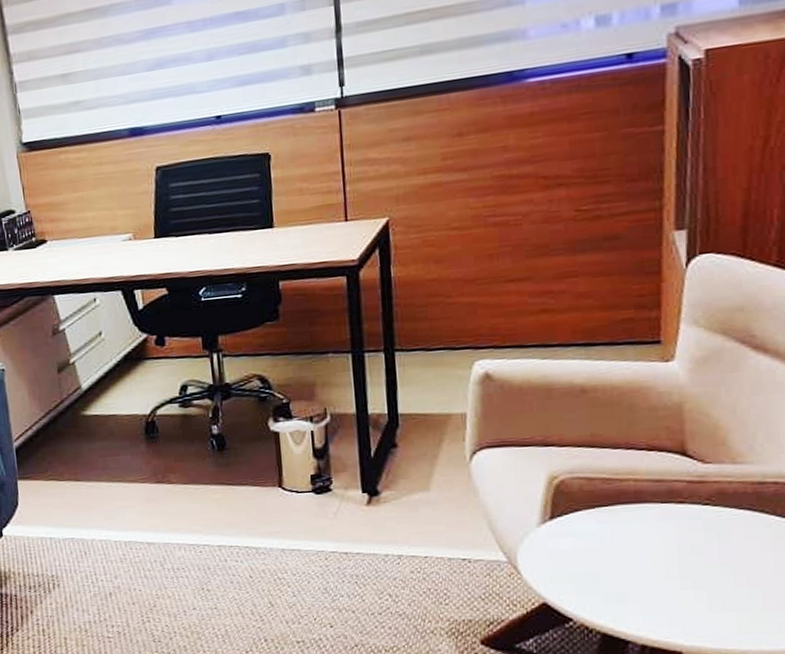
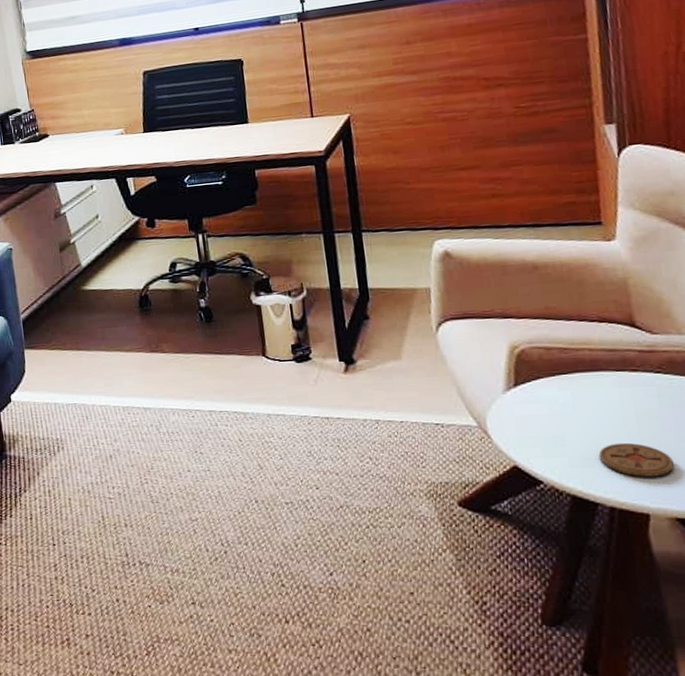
coaster: none [634,578,713,614] -> present [598,442,674,477]

